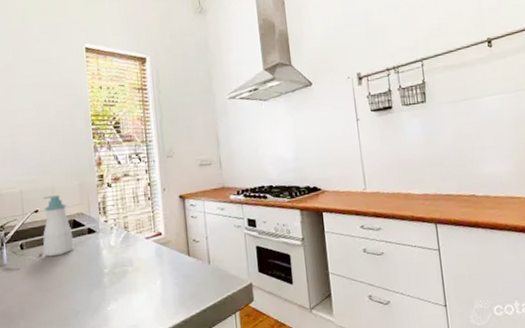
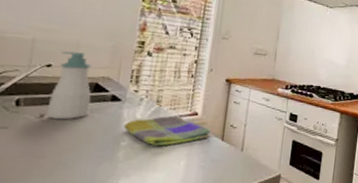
dish towel: none [103,238,177,270] -> present [123,115,211,146]

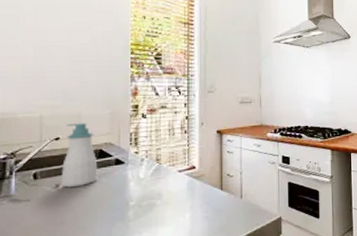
dish towel: present [123,115,211,146] -> none [130,171,210,203]

